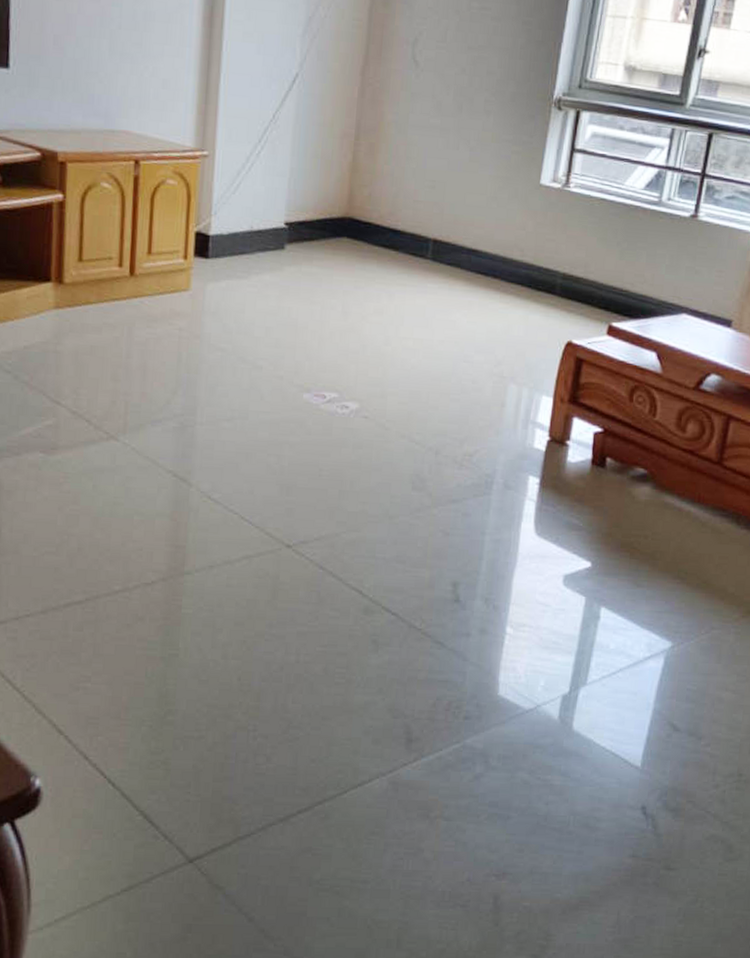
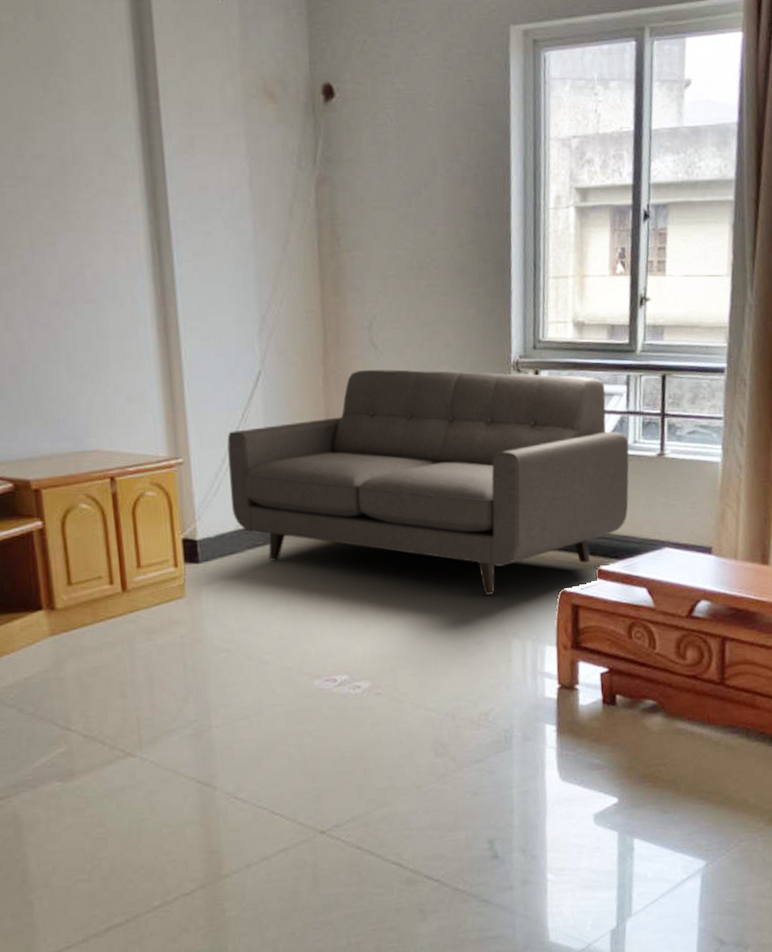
sofa: none [248,86,662,335] -> present [227,369,629,595]

